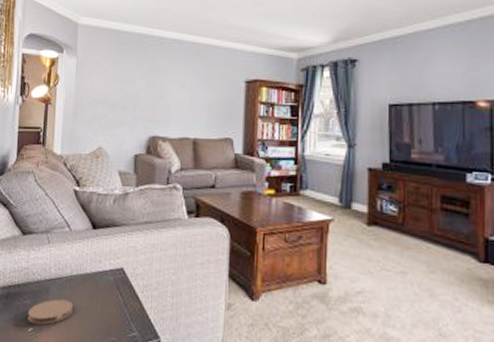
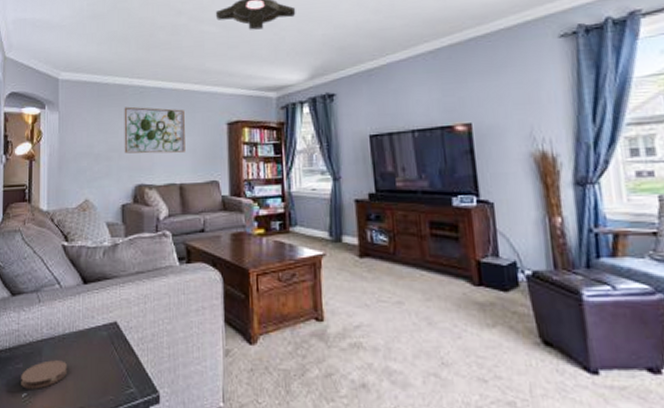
wall art: none [140,57,203,107] -> present [124,106,185,154]

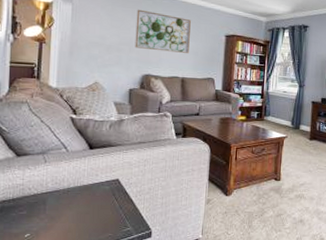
coaster: present [21,360,67,389] -> none [24,208,70,230]

